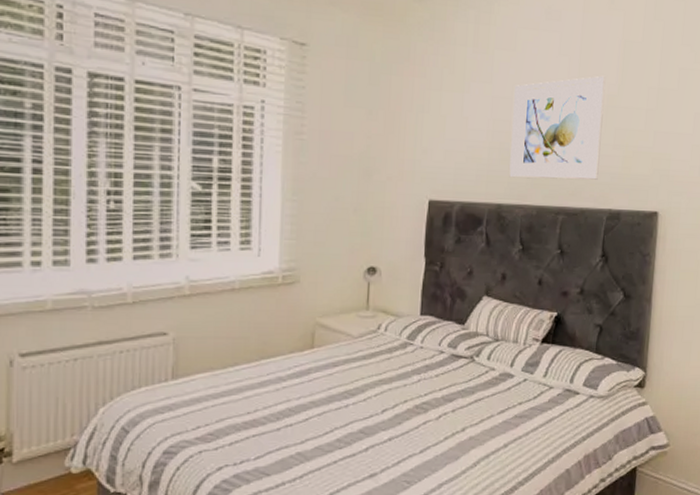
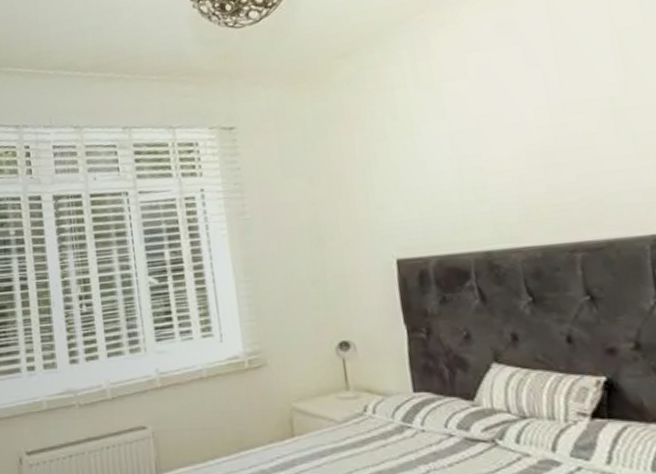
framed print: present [509,75,606,180] -> none [475,76,623,219]

